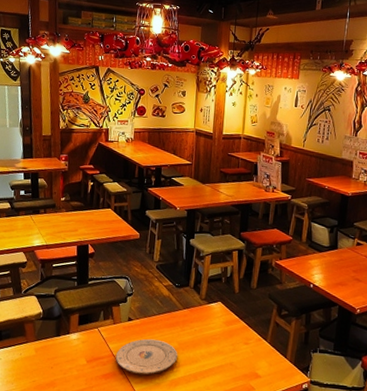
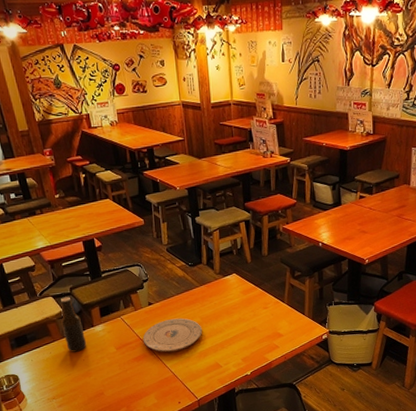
beer bottle: none [38,298,59,358] -> present [60,297,87,352]

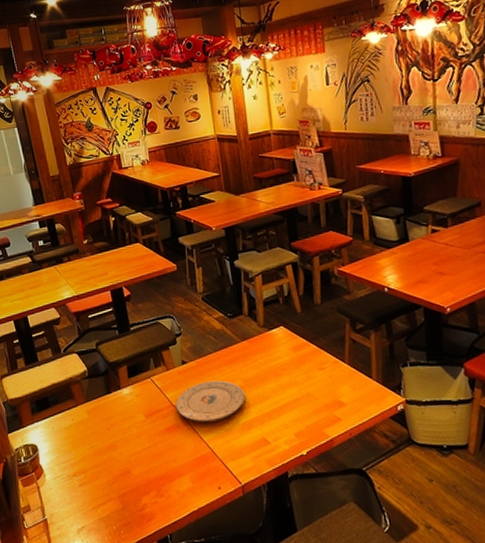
beer bottle: present [60,297,87,352] -> none [85,353,113,419]

